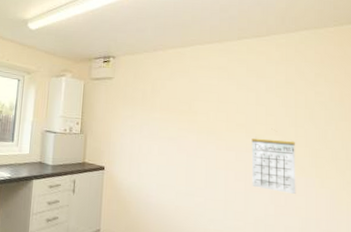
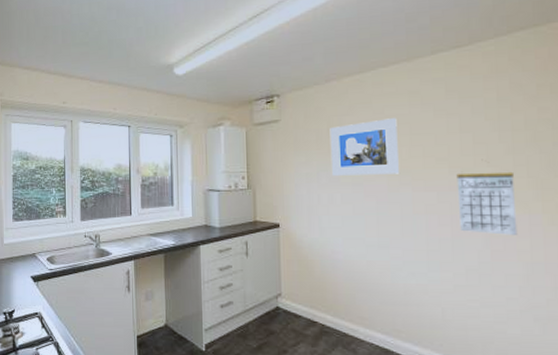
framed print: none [152,86,208,134] -> present [329,118,400,176]

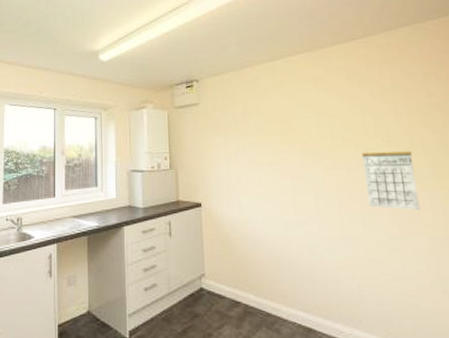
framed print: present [329,118,400,176] -> none [245,102,312,156]

